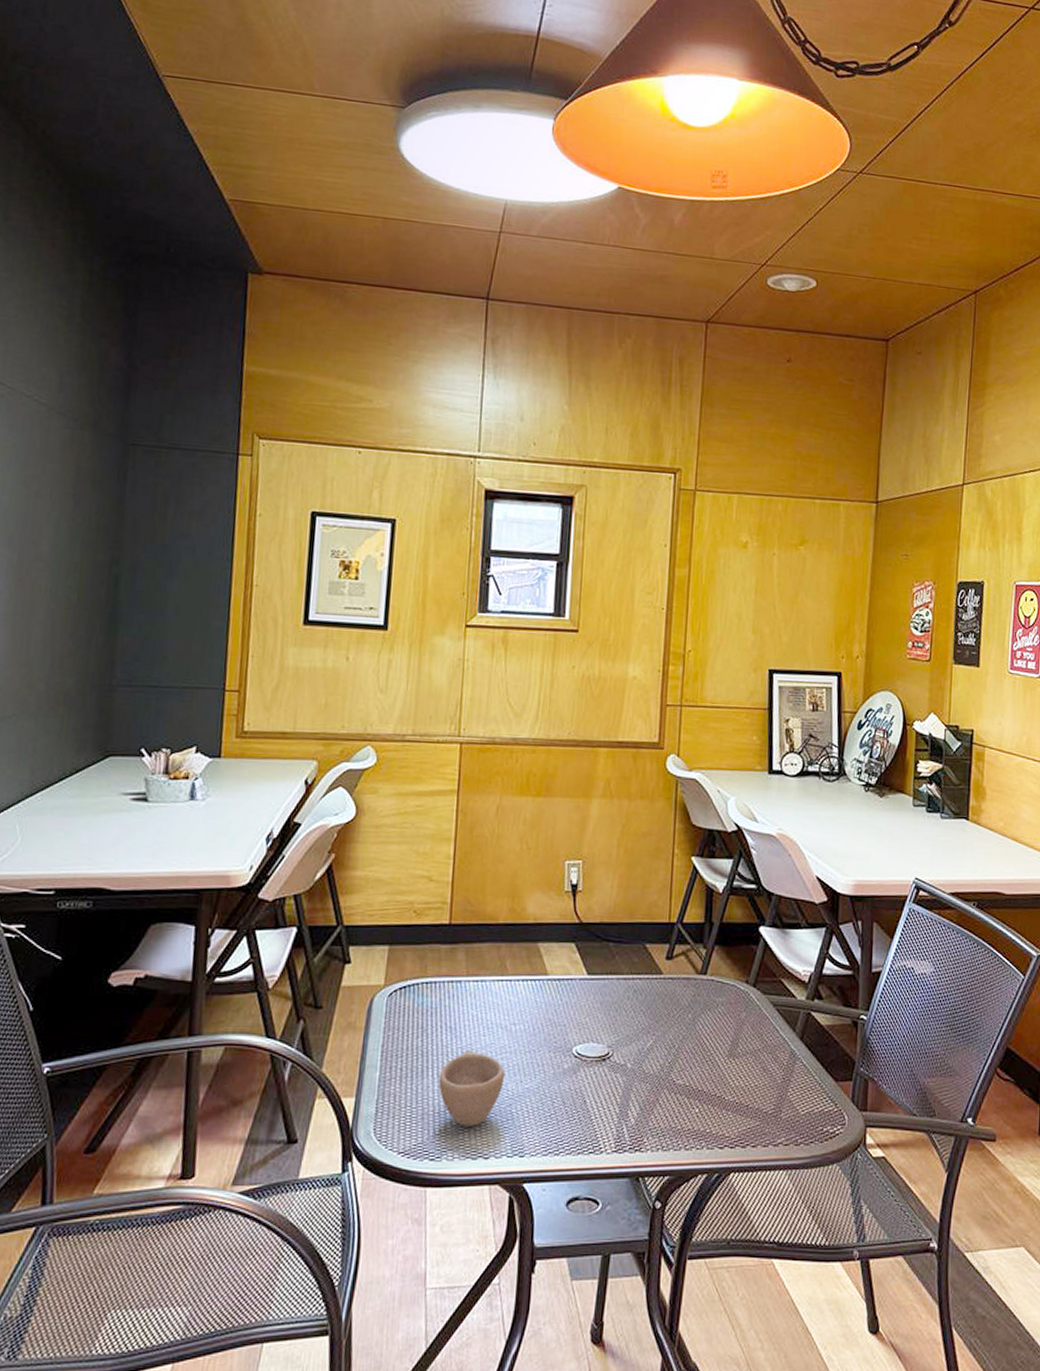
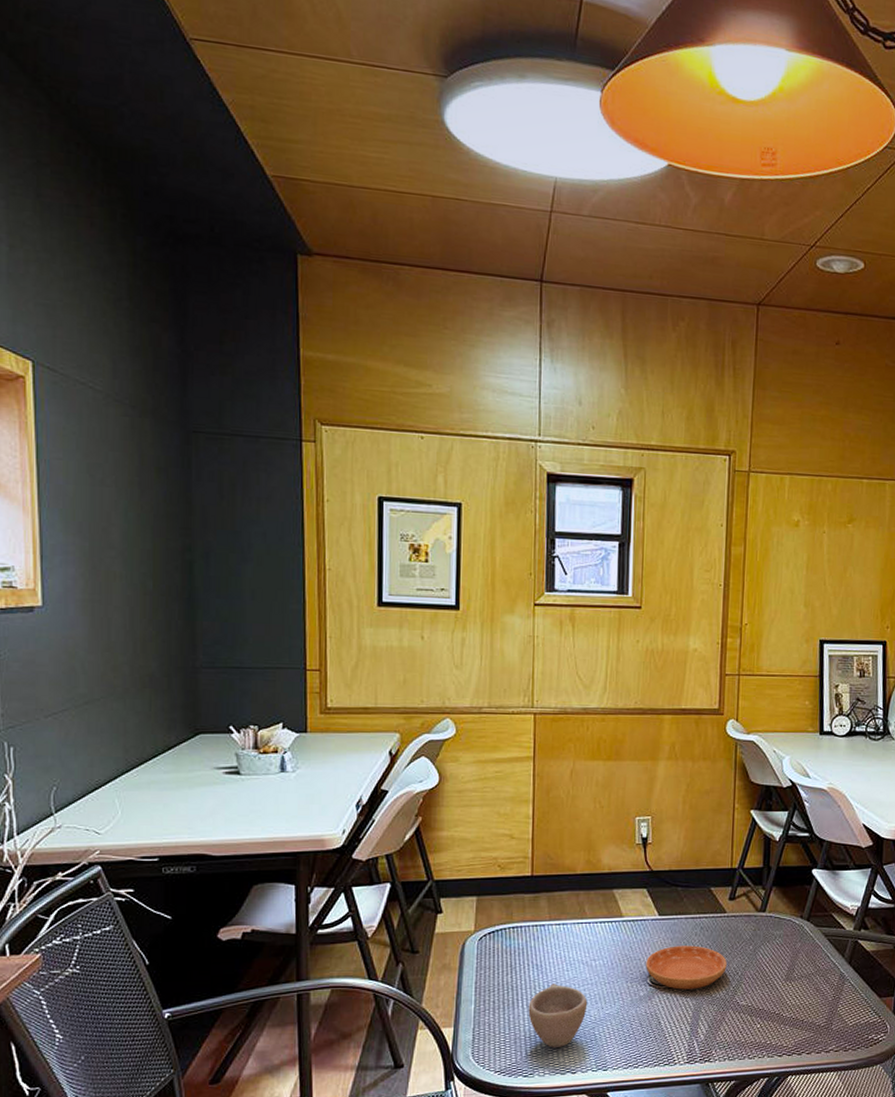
saucer: none [571,1011,662,1063] -> present [646,945,727,990]

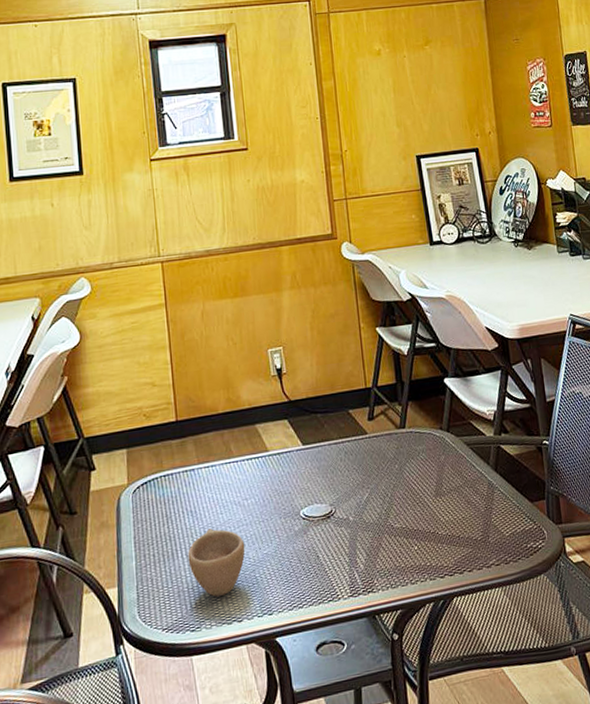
saucer: present [646,945,727,990] -> none [296,471,376,520]

